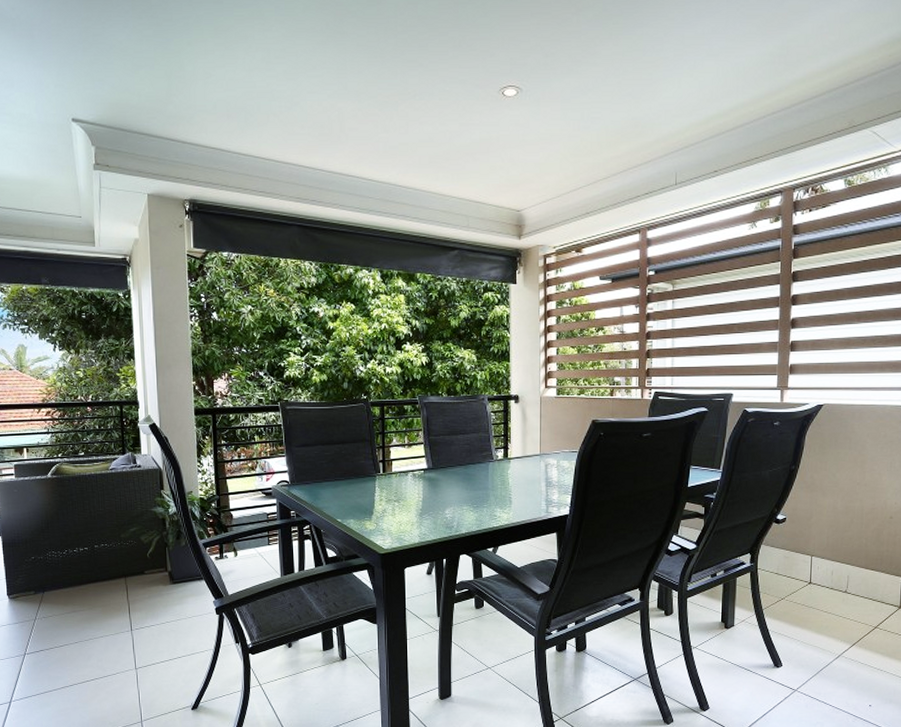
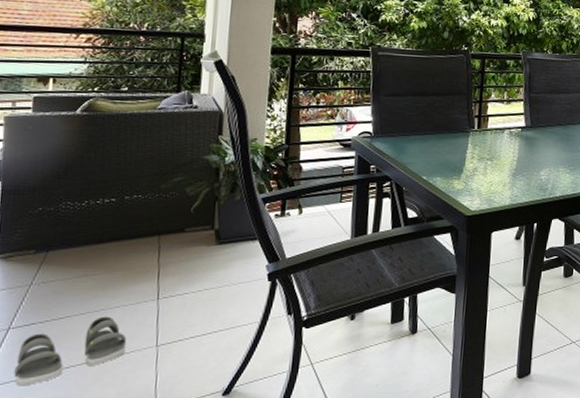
sandal: none [34,644,113,700] -> present [14,316,127,386]

